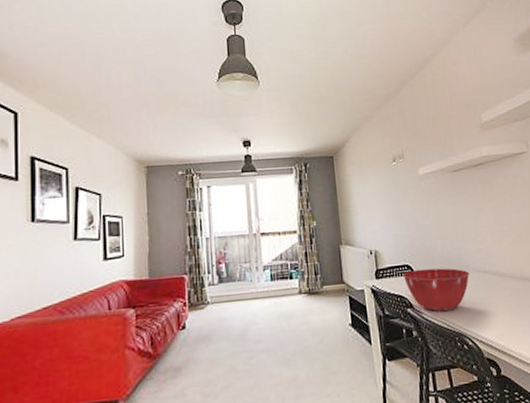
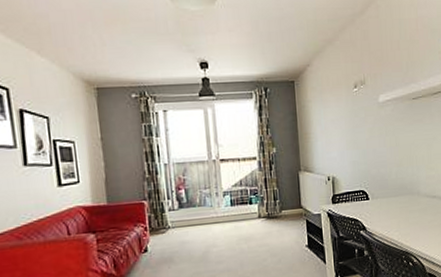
mixing bowl: present [402,268,470,312] -> none [357,193,420,234]

